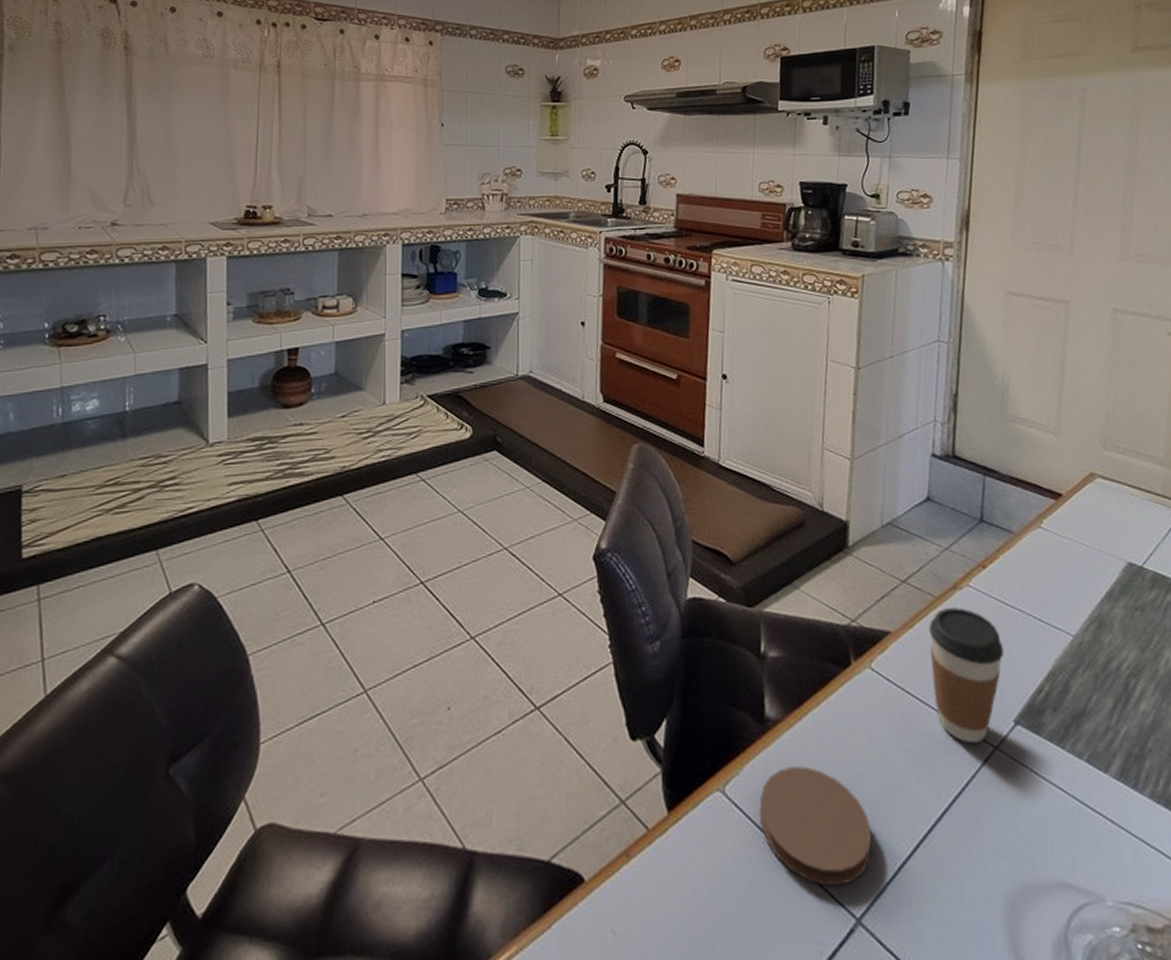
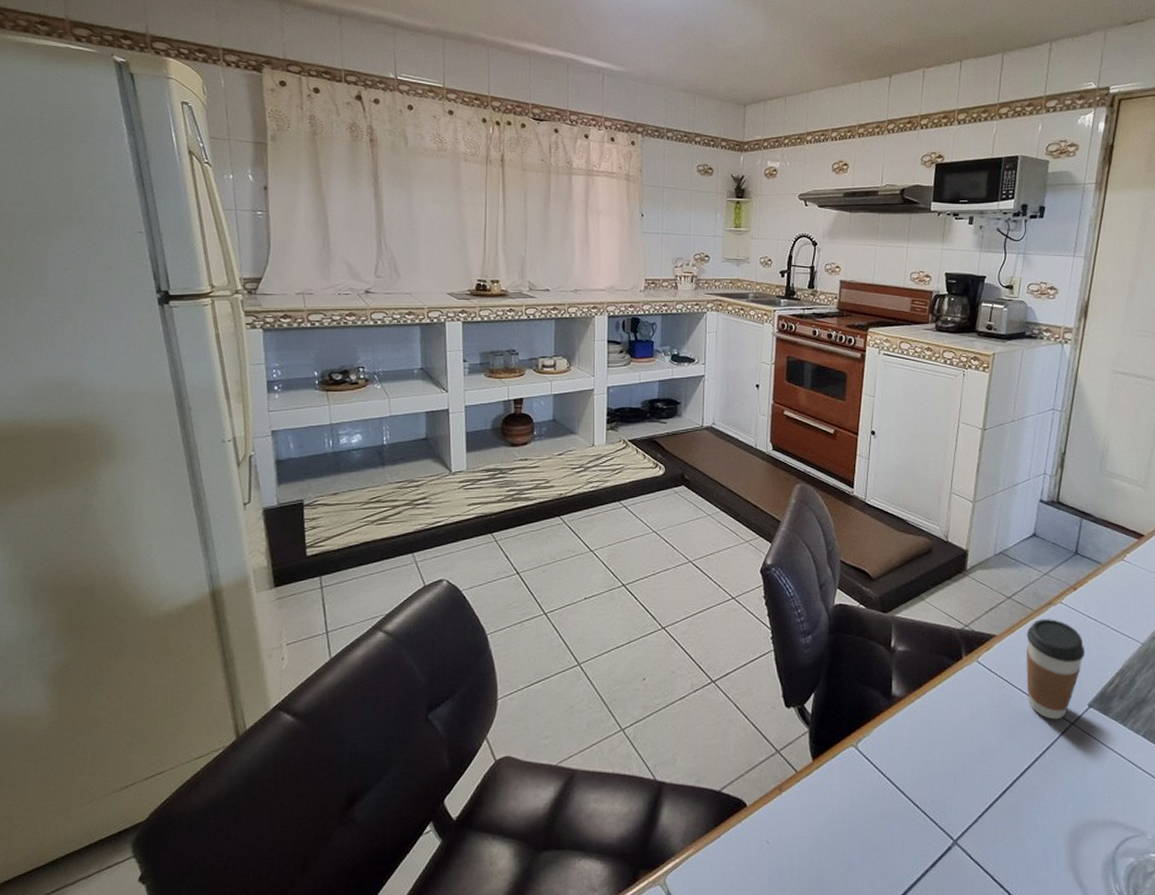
coaster: present [759,766,872,887] -> none [884,731,970,817]

